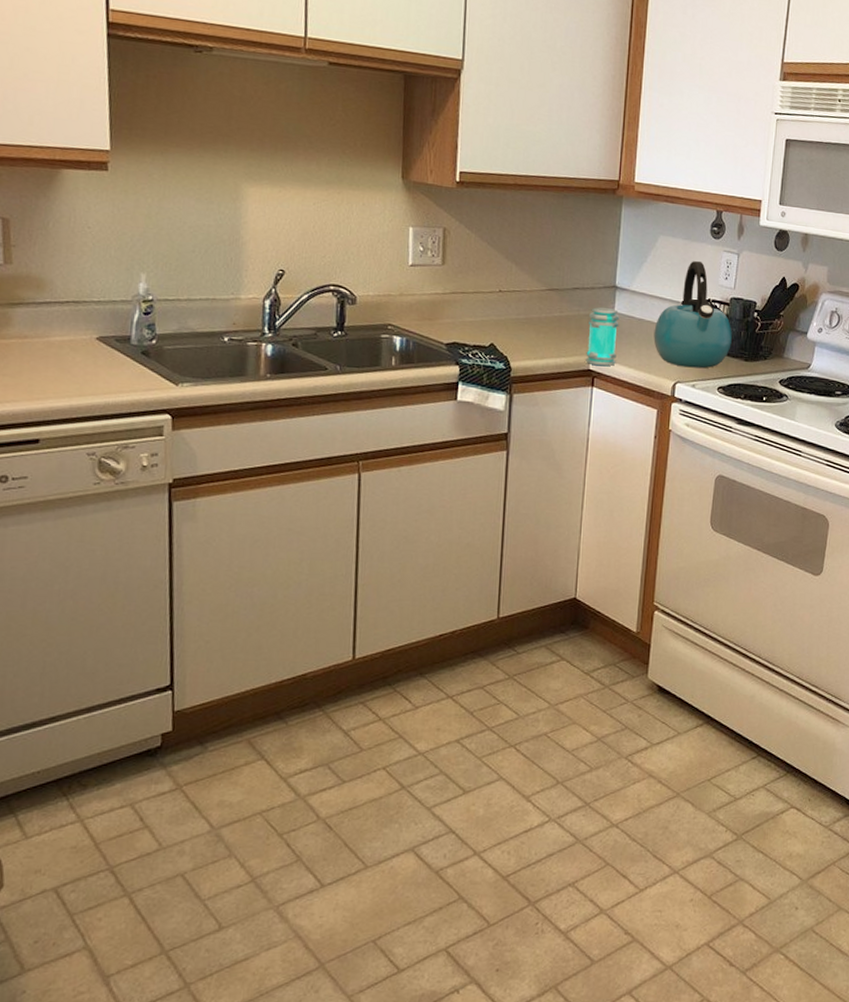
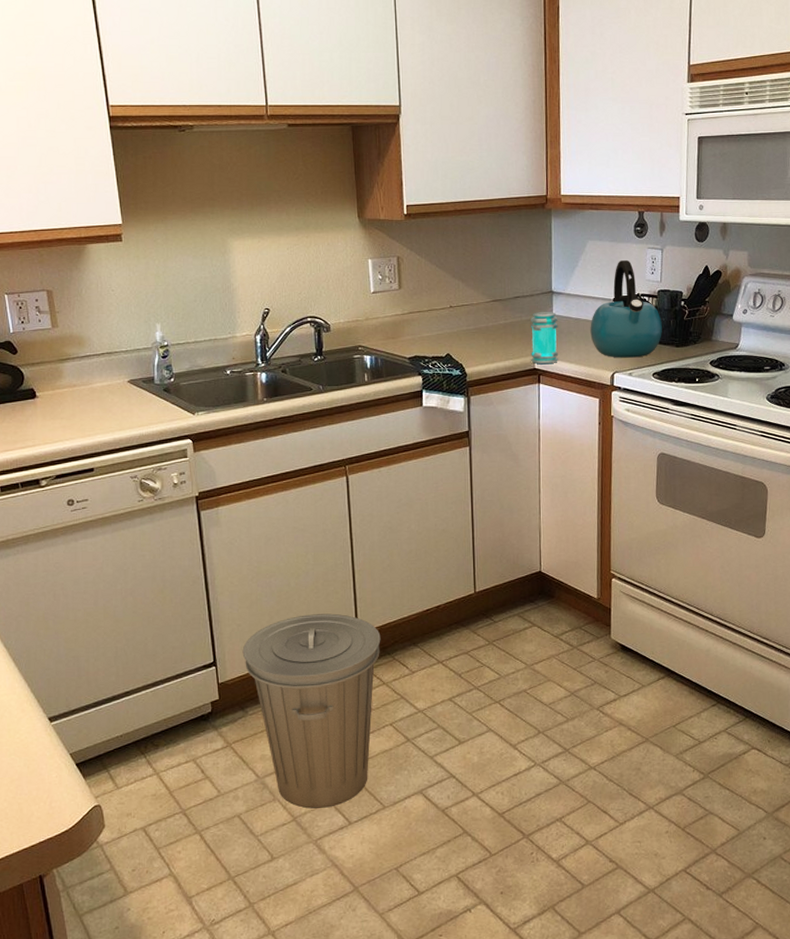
trash can: none [208,633,382,867] -> present [242,613,381,809]

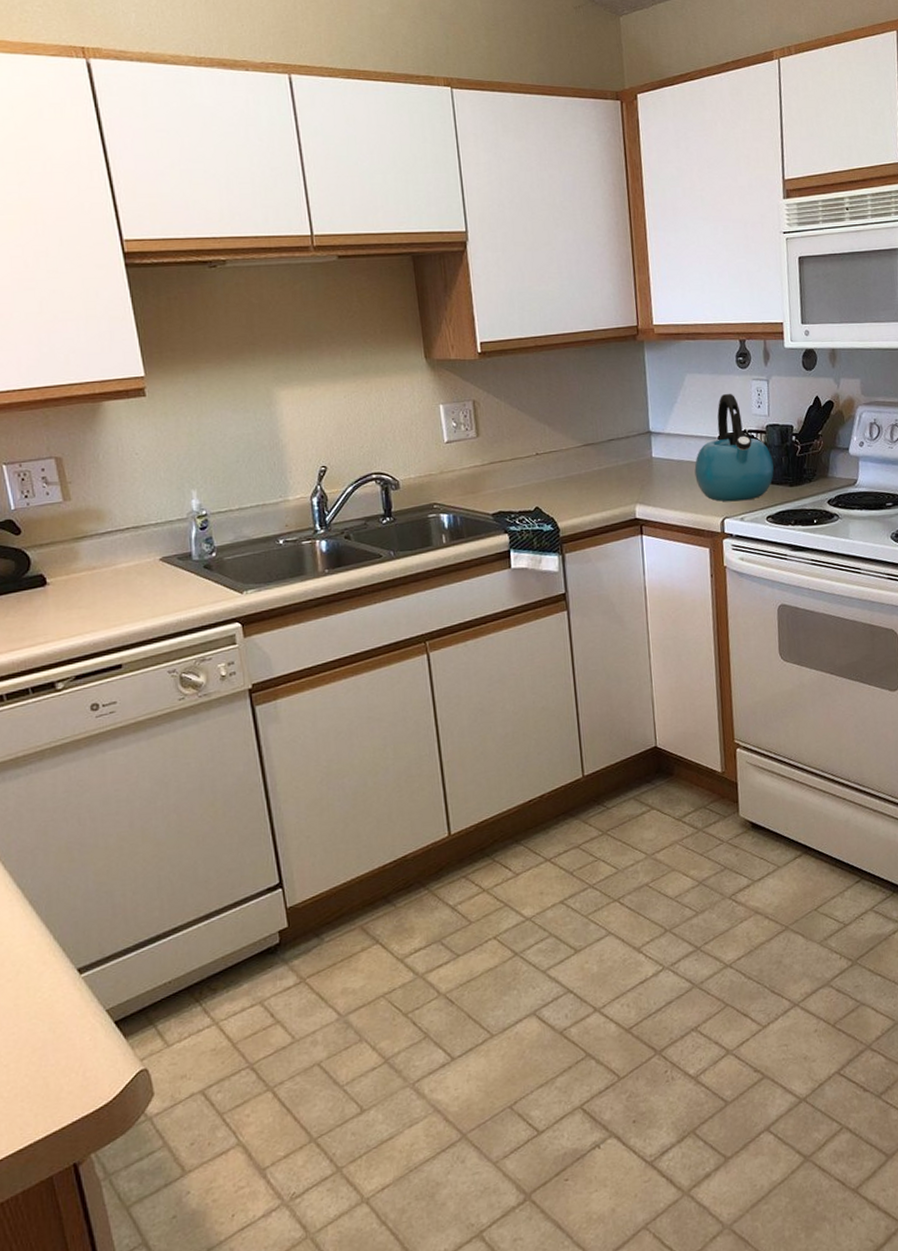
trash can: present [242,613,381,809] -> none [313,814,478,1047]
jar: present [530,311,558,364] -> none [627,453,662,513]

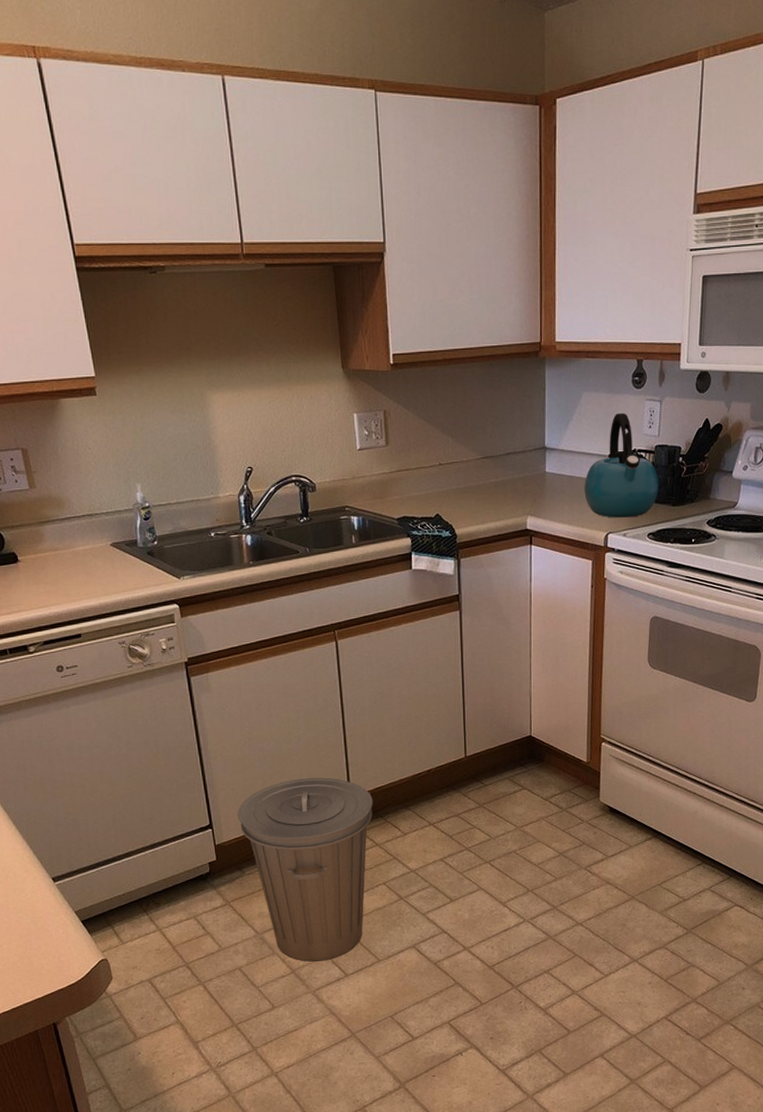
trash can: none [313,814,478,1047] -> present [237,777,373,962]

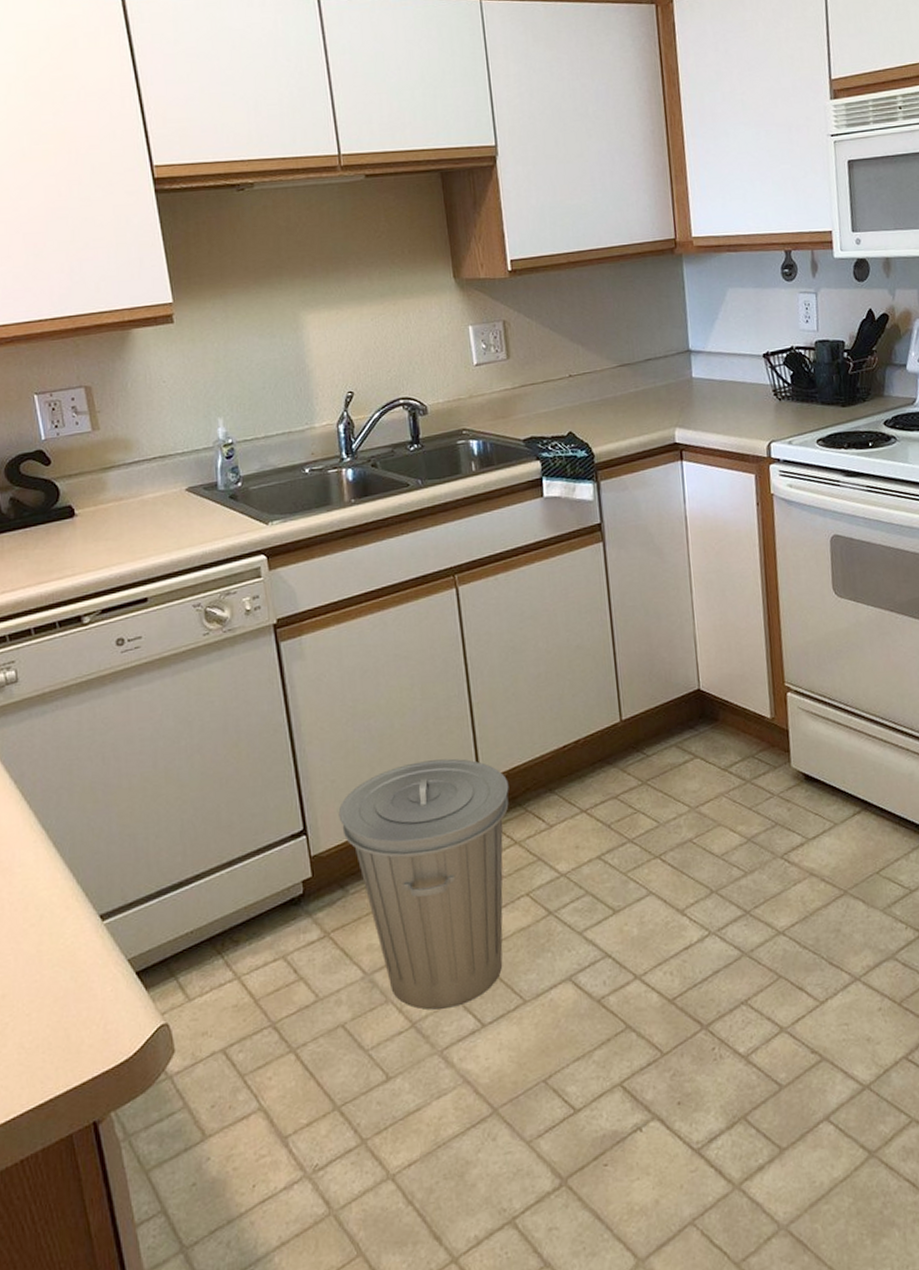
kettle: present [584,412,659,518] -> none [737,307,825,425]

